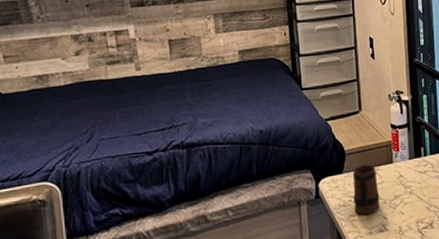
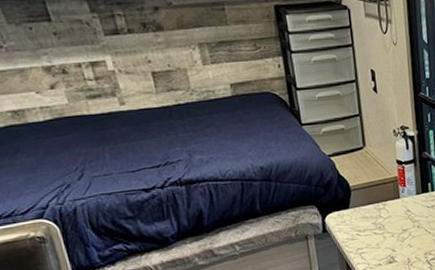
mug: present [353,164,380,215] -> none [359,200,388,248]

